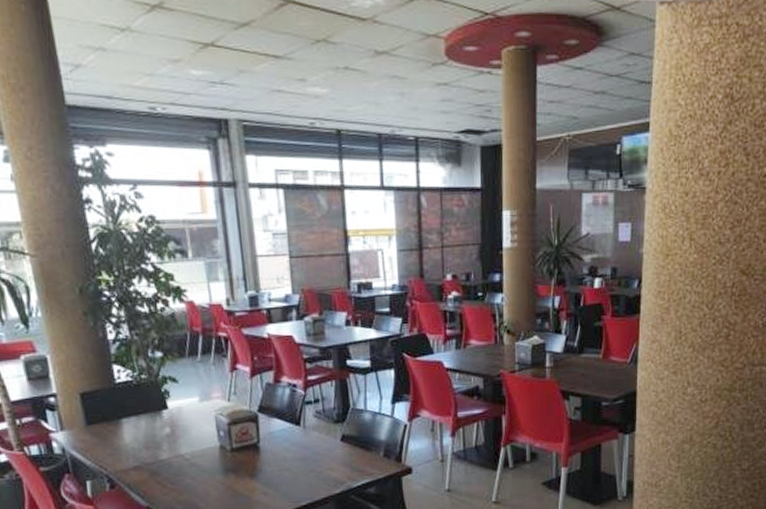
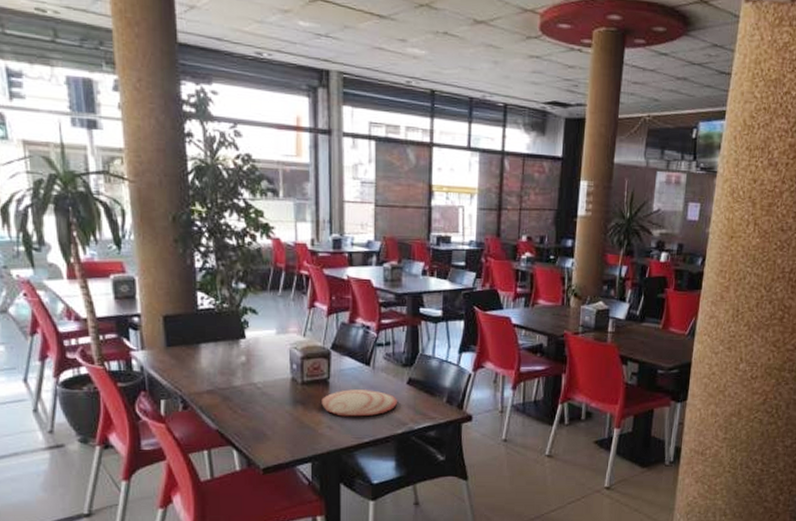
plate: none [253,450,332,481] -> present [321,389,397,417]

